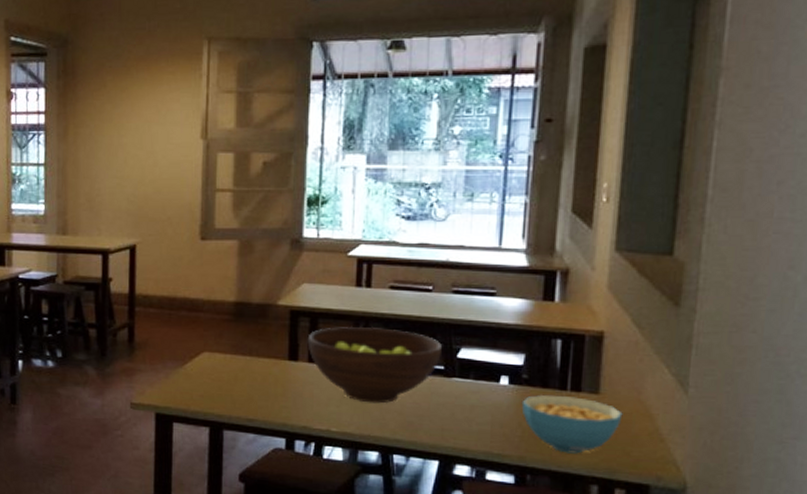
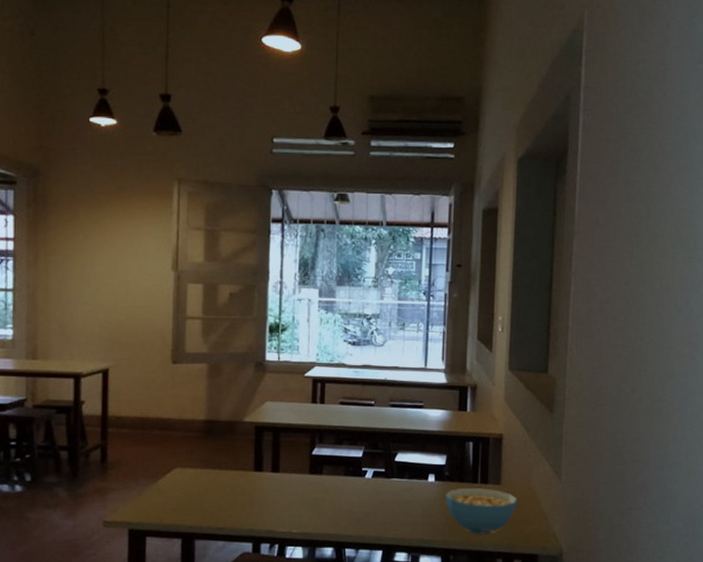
fruit bowl: present [307,326,443,404] -> none [271,438,384,505]

